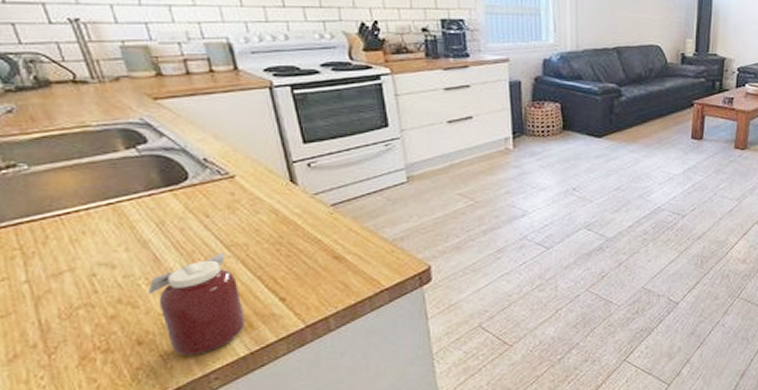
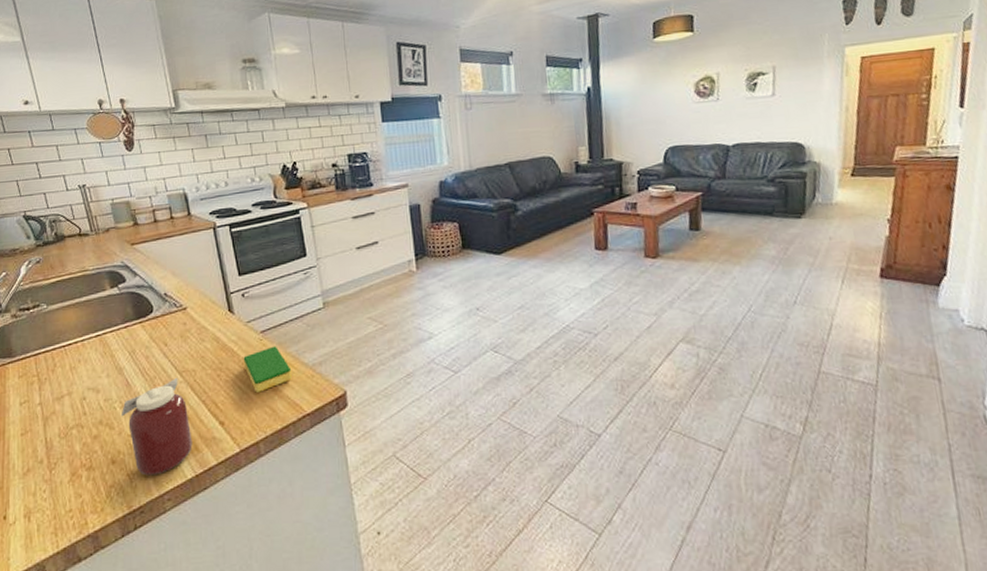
dish sponge: none [309,220,369,268] -> present [243,346,292,393]

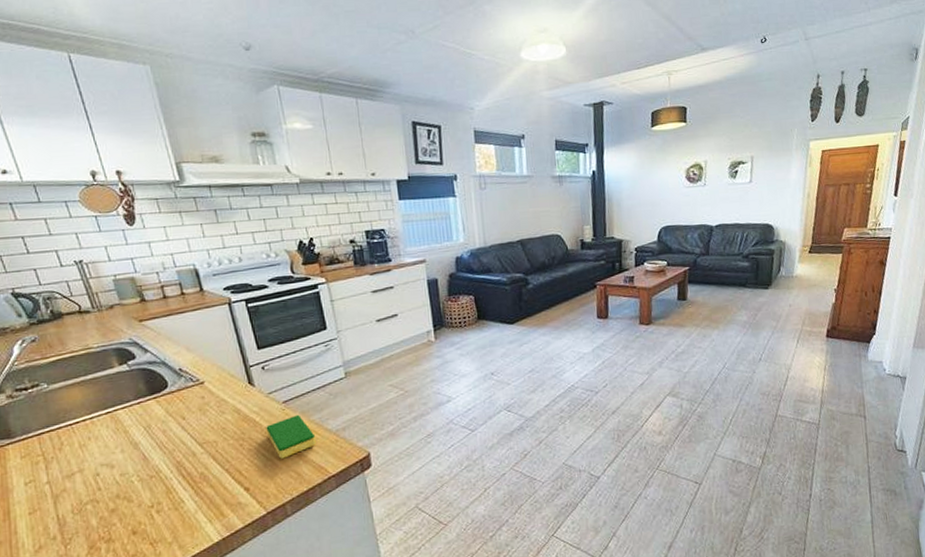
jar: present [122,377,193,476] -> none [140,449,218,543]

